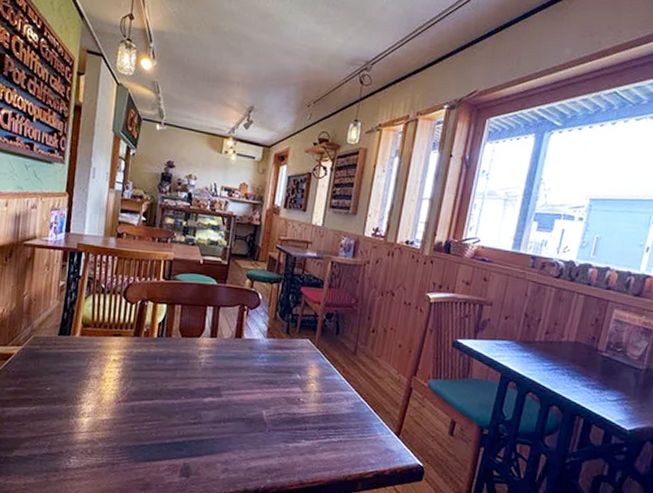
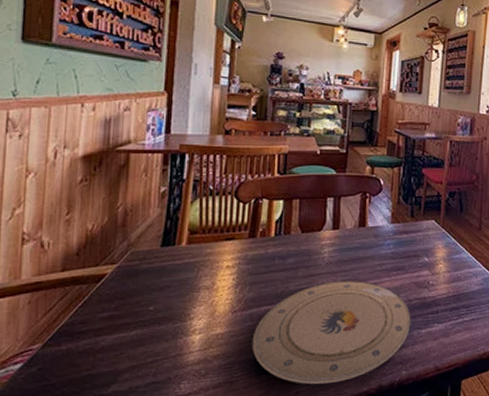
plate: none [132,386,280,480] -> present [252,281,411,384]

